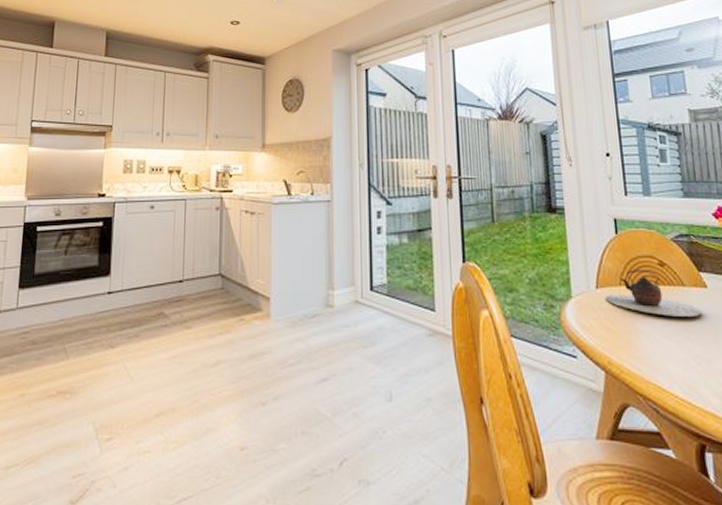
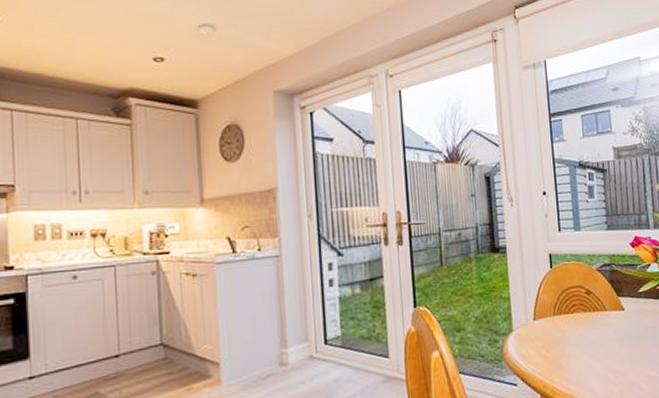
teapot: present [605,270,702,317] -> none [541,299,620,339]

